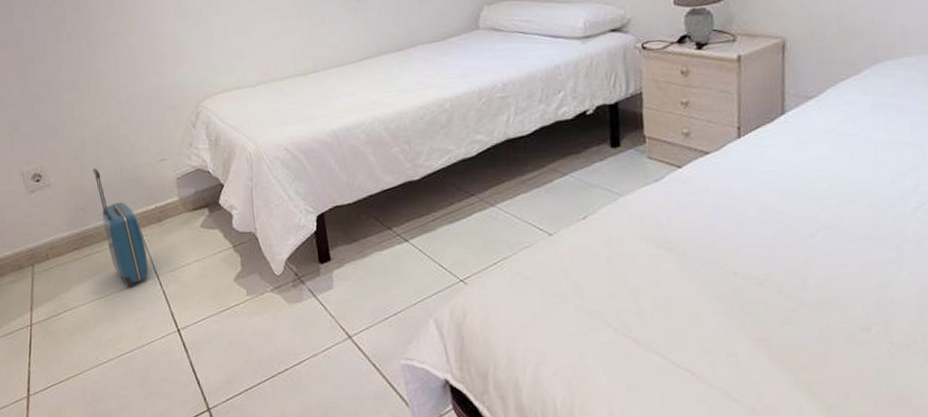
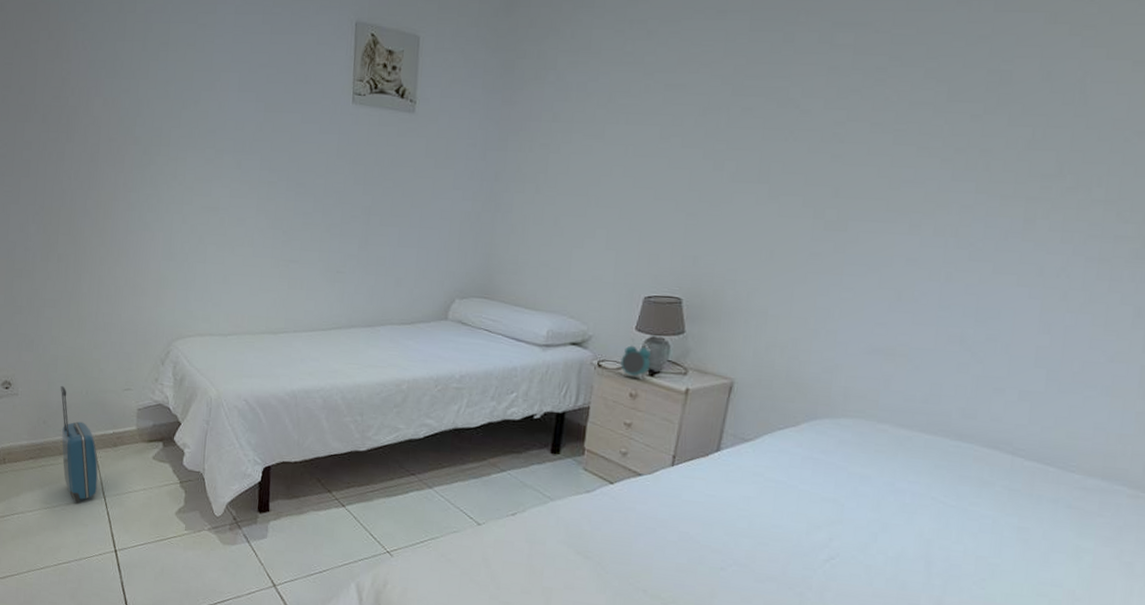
alarm clock: none [665,16,697,55] -> present [620,341,652,380]

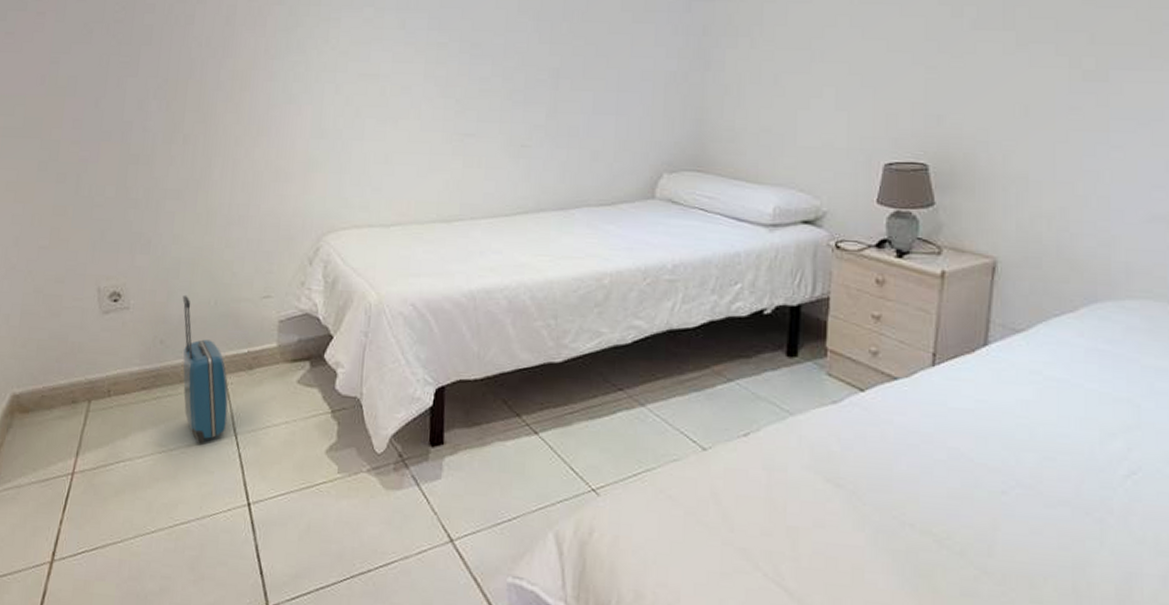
alarm clock: present [620,341,652,380] -> none [862,217,898,263]

